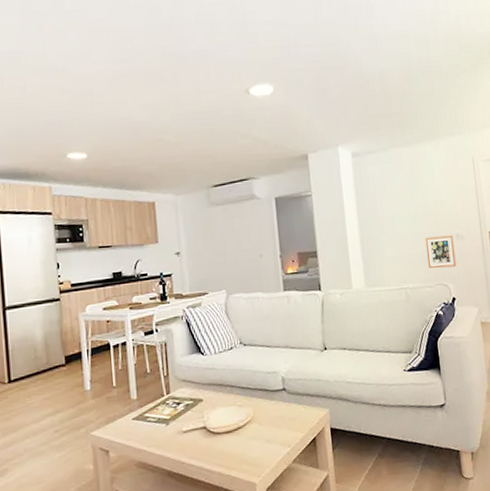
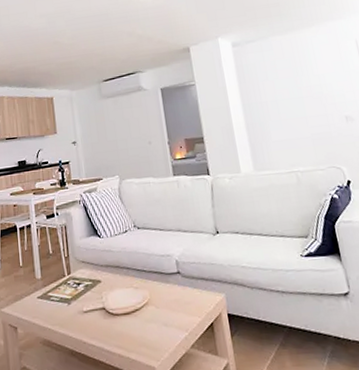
picture frame: present [425,235,456,268] -> none [312,117,349,151]

